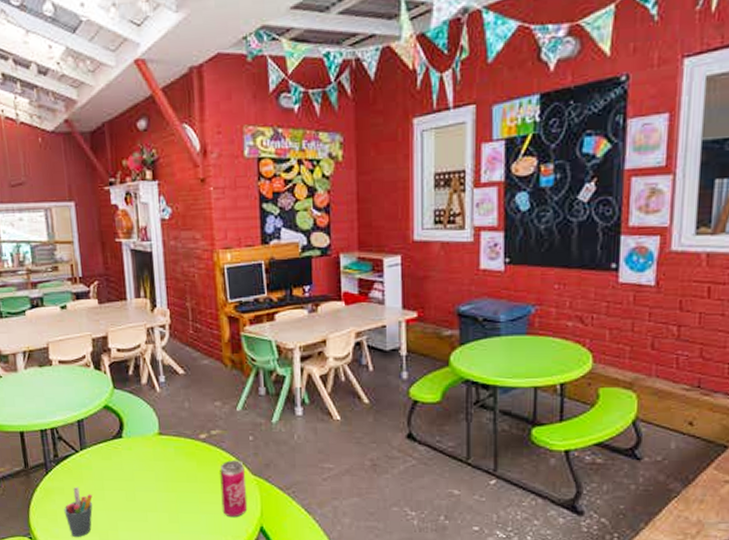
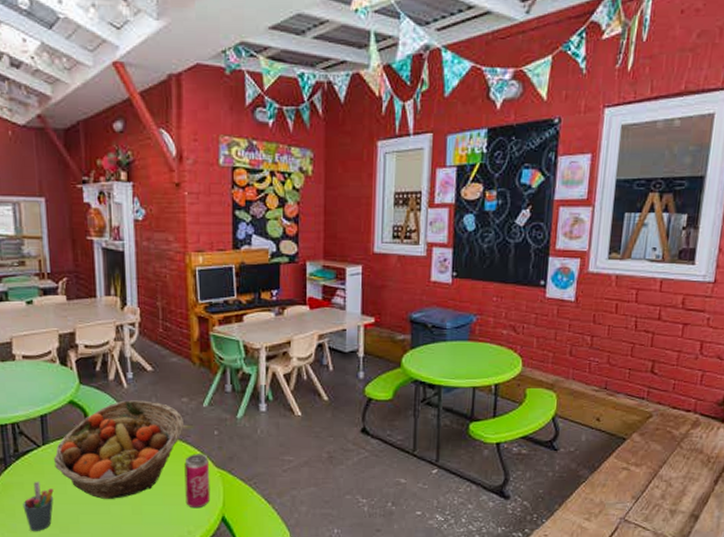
fruit basket: none [91,404,218,506] -> present [53,400,183,499]

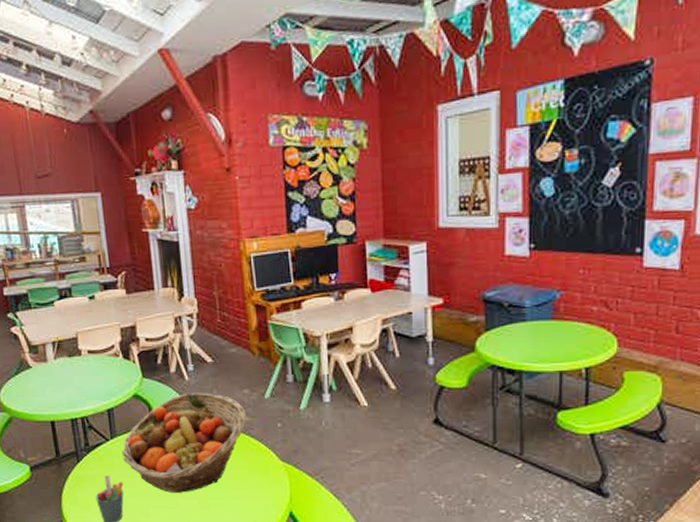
beverage can: present [184,454,210,509] -> none [249,447,277,504]

